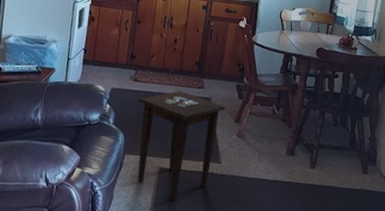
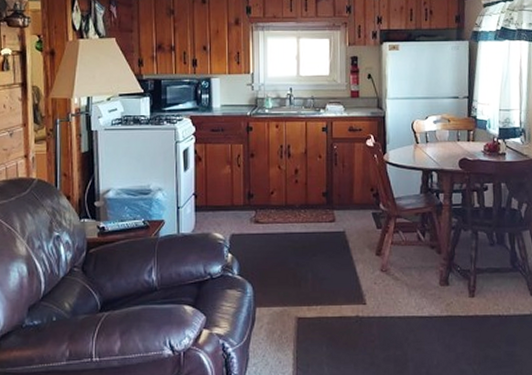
side table: present [137,90,227,200] -> none [261,227,365,353]

